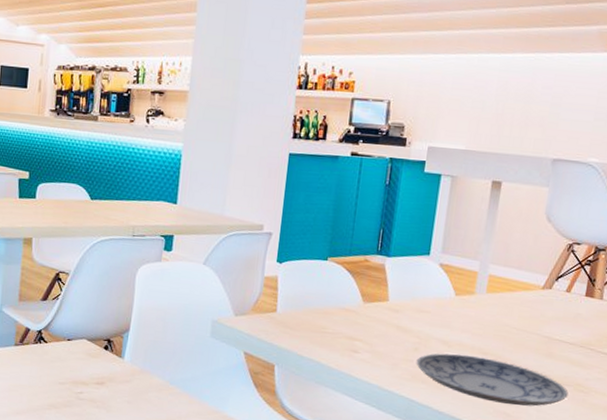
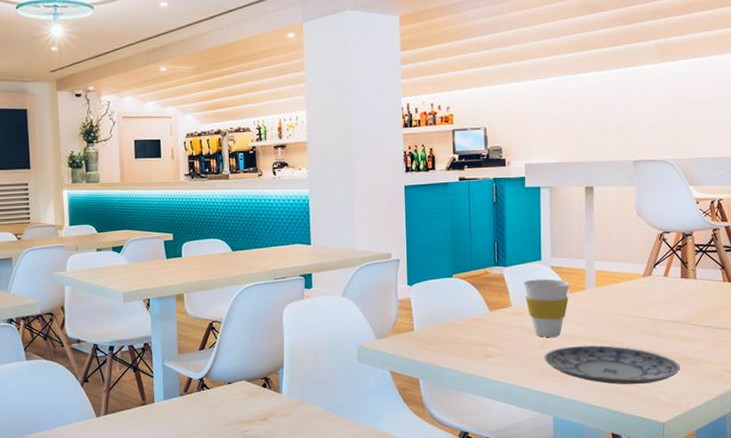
cup: none [405,274,458,342] -> present [524,279,570,338]

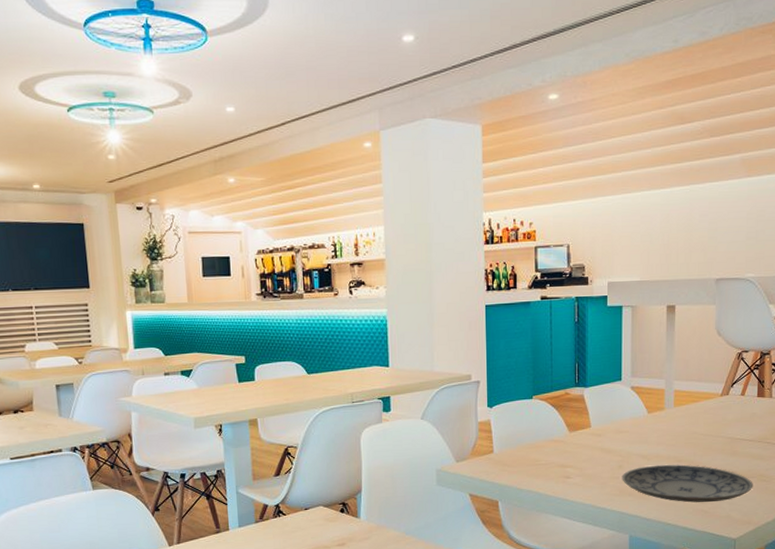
cup: present [524,279,570,338] -> none [603,399,649,458]

